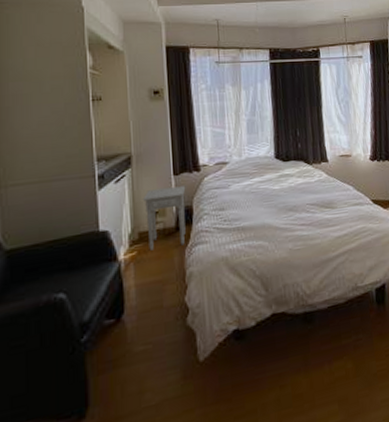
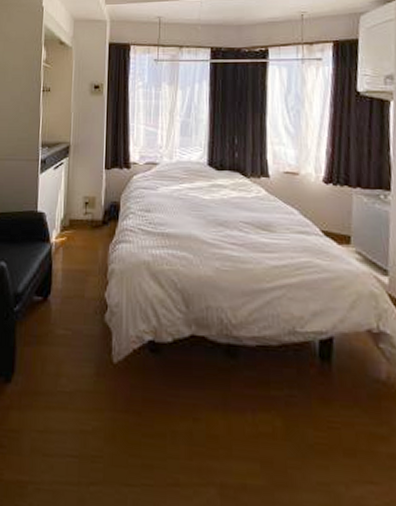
nightstand: present [143,186,186,251] -> none [76,180,115,240]

